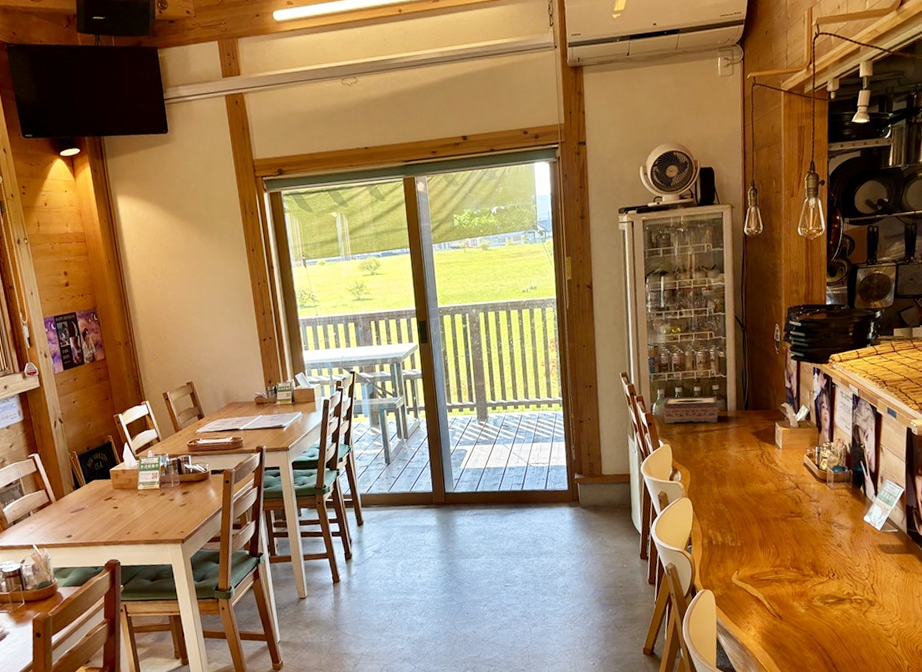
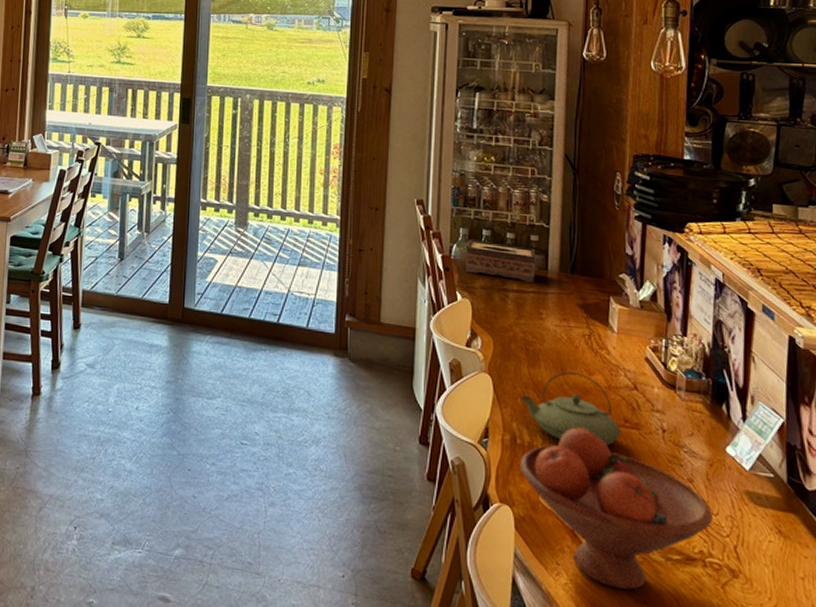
teapot: none [713,483,789,536] -> present [520,371,621,446]
fruit bowl: none [716,523,856,631] -> present [519,427,713,590]

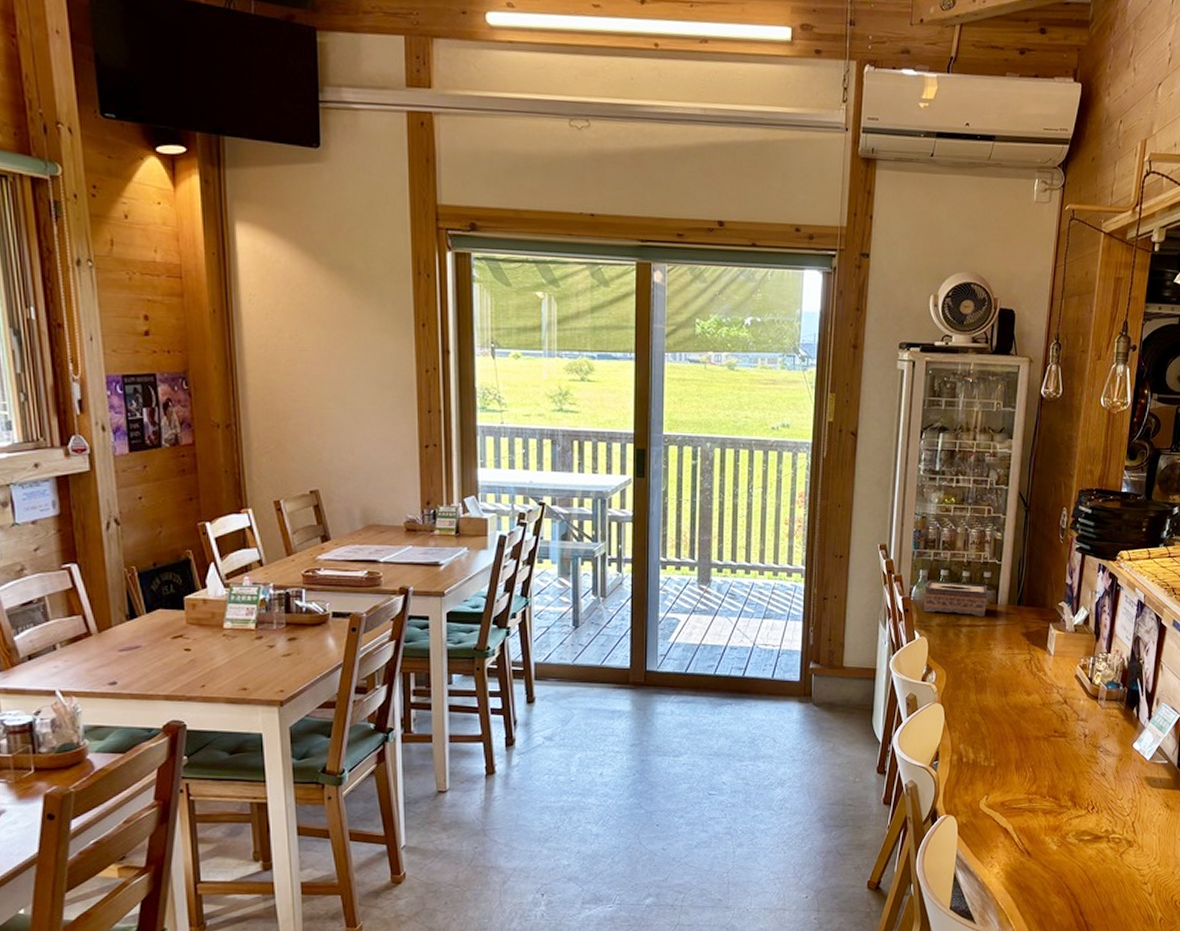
fruit bowl: present [519,427,713,590] -> none [964,741,1118,870]
teapot: present [520,371,621,446] -> none [968,694,1051,755]

